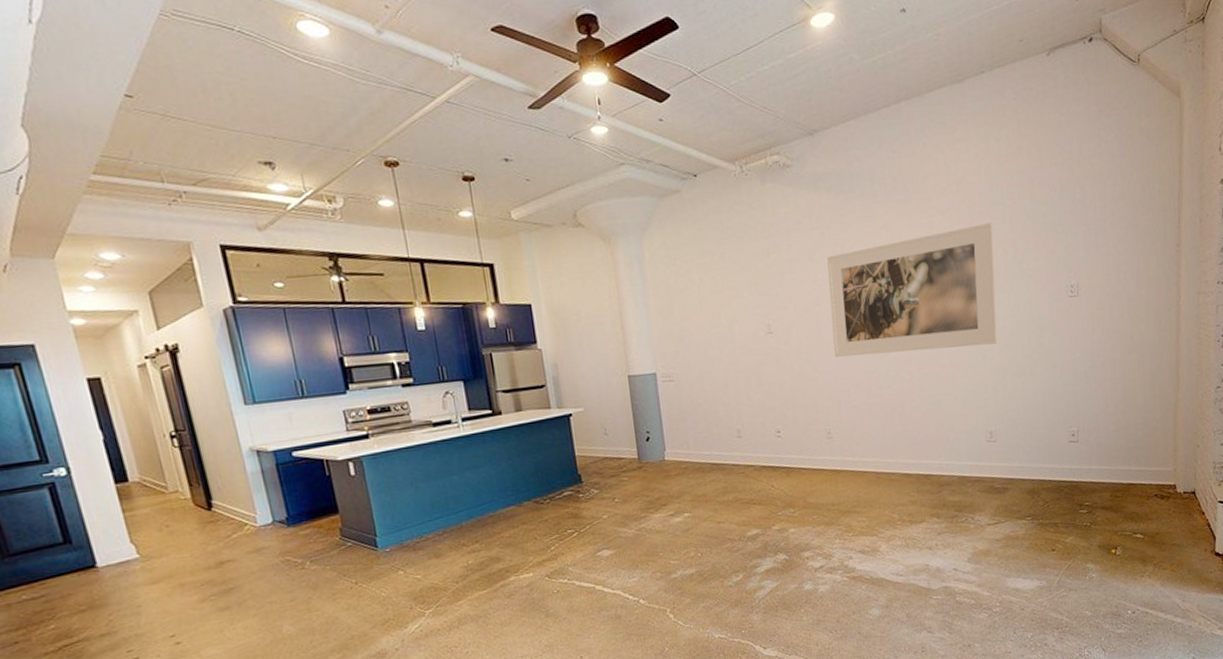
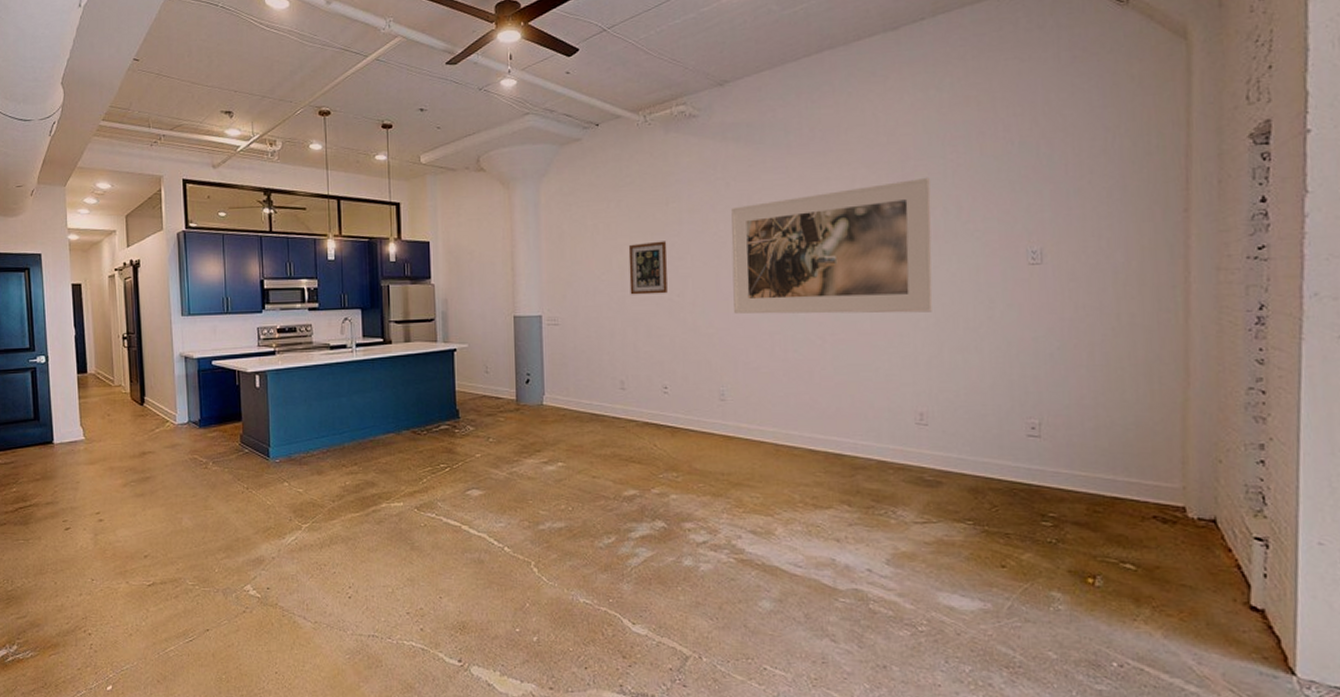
wall art: none [734,291,774,346] -> present [628,241,668,295]

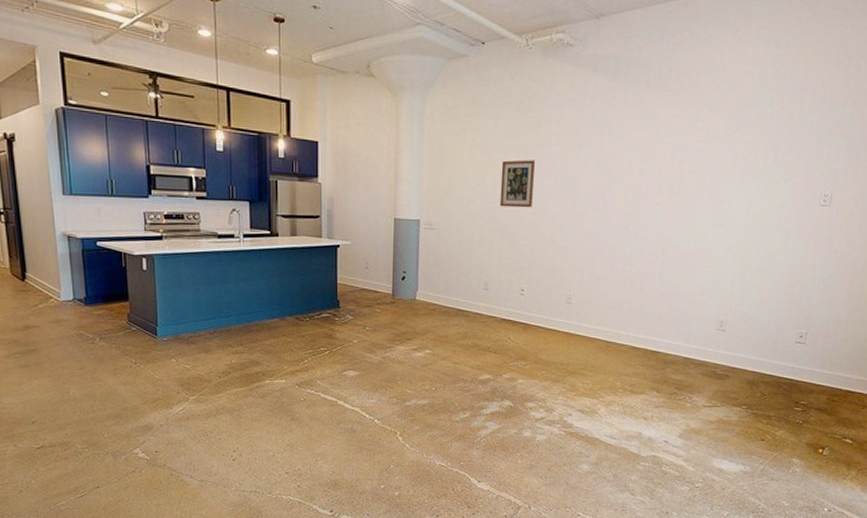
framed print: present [731,177,933,314] -> none [586,123,758,239]

